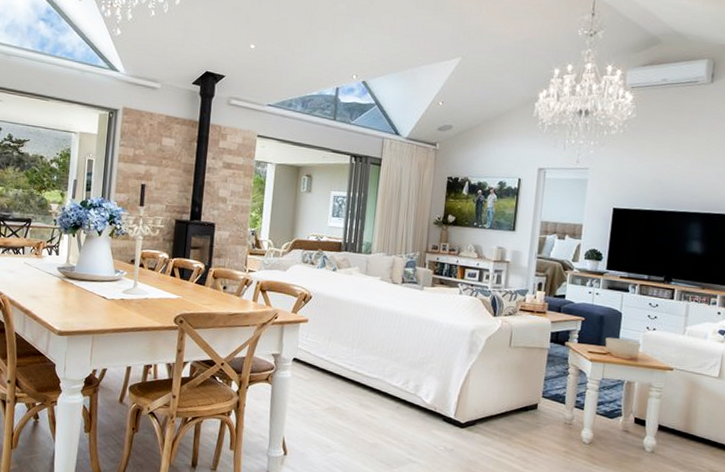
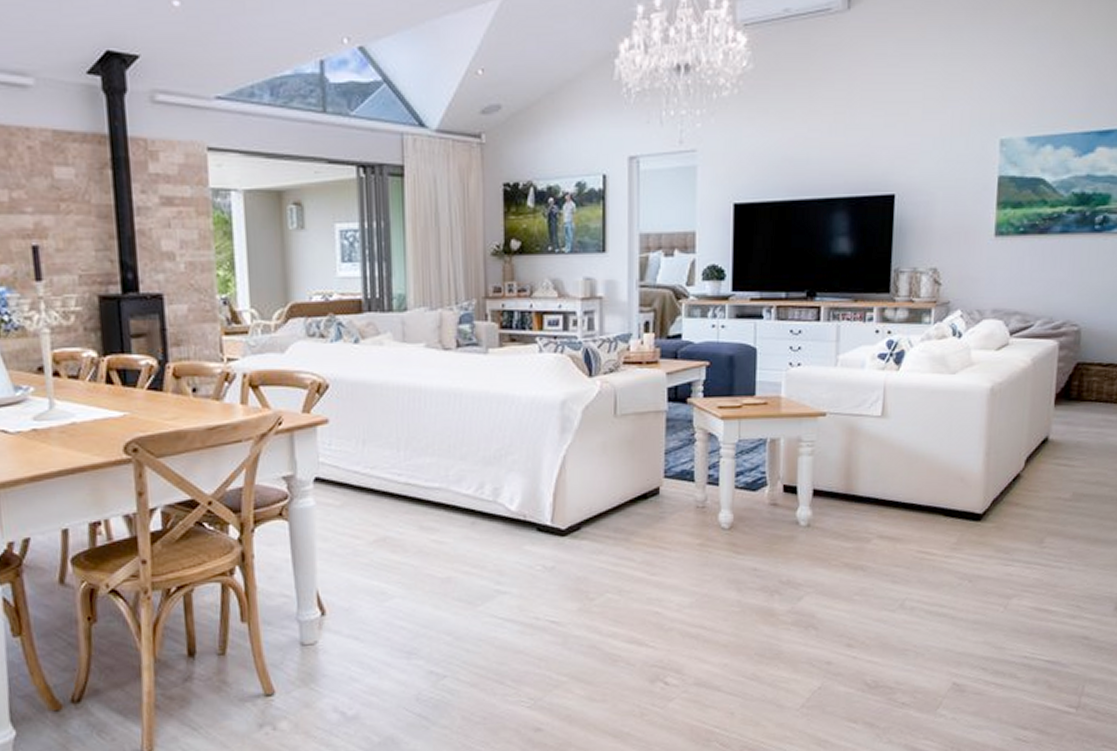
bowl: present [605,336,642,360] -> none [738,382,785,411]

